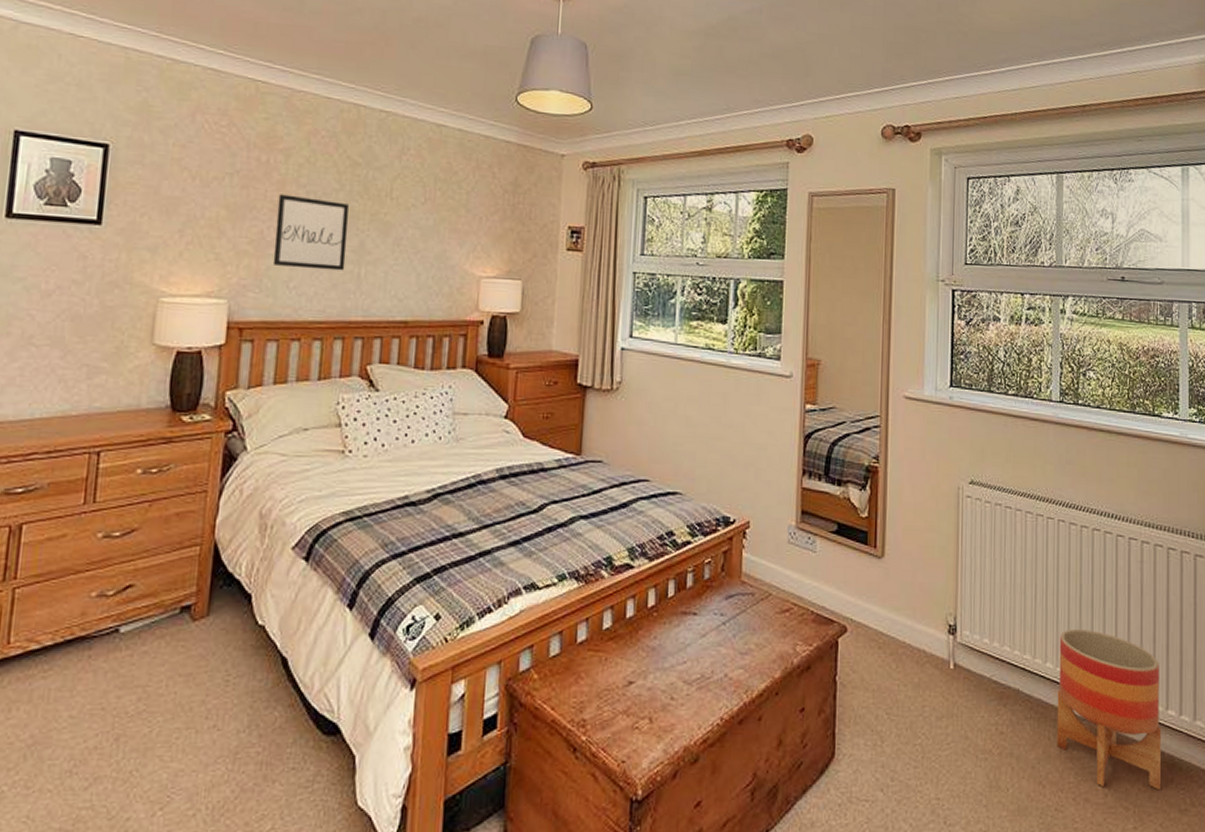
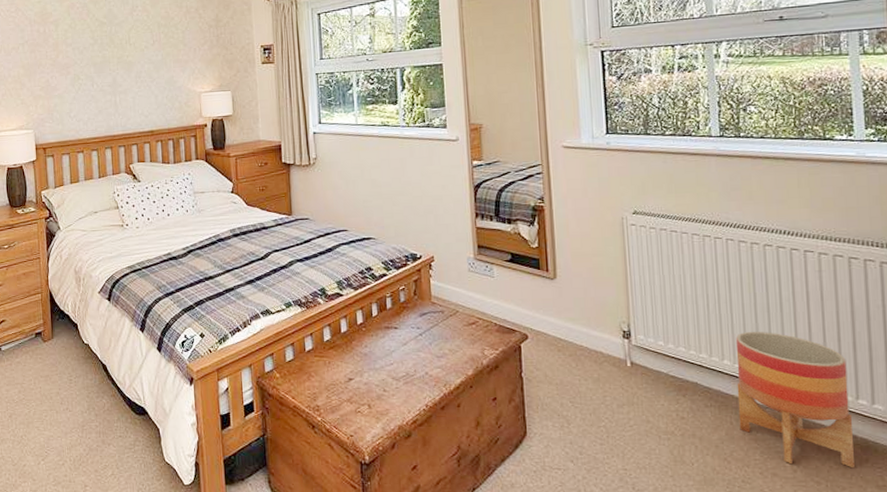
wall art: present [272,194,349,271] -> none [55,52,106,103]

